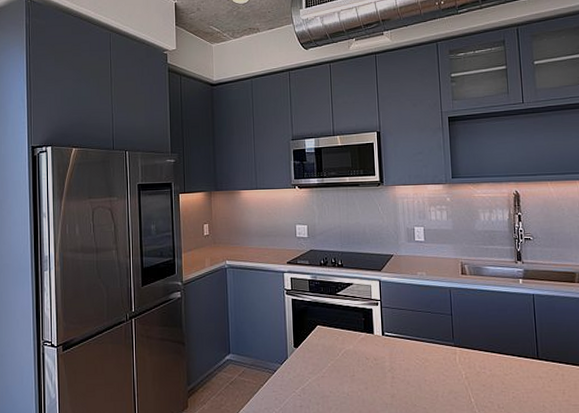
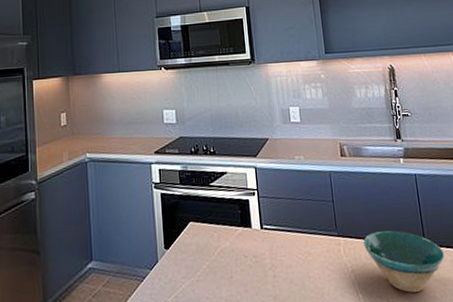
bowl: none [478,344,556,400] -> present [363,230,444,293]

